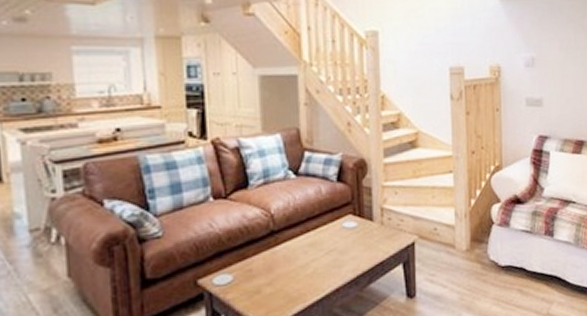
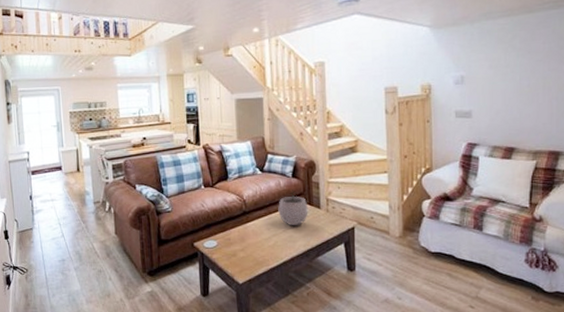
plant pot: none [318,198,358,246] -> present [278,190,308,226]

